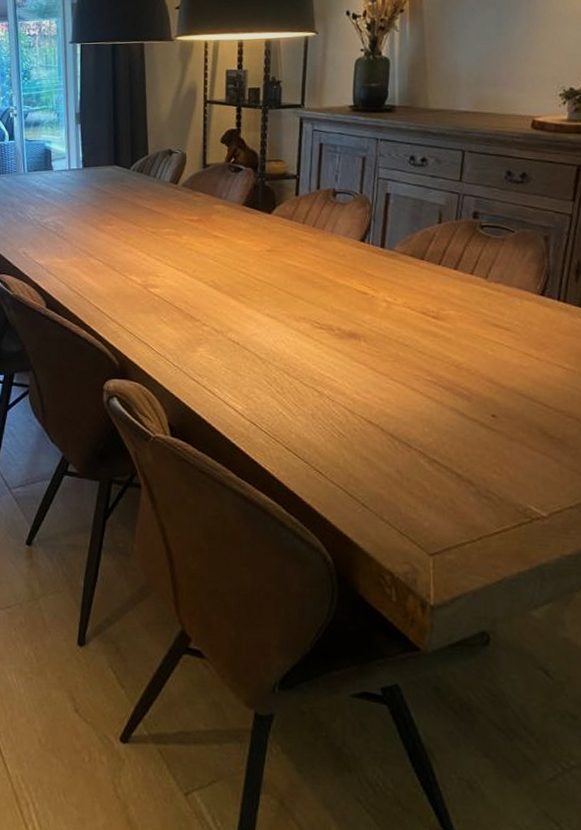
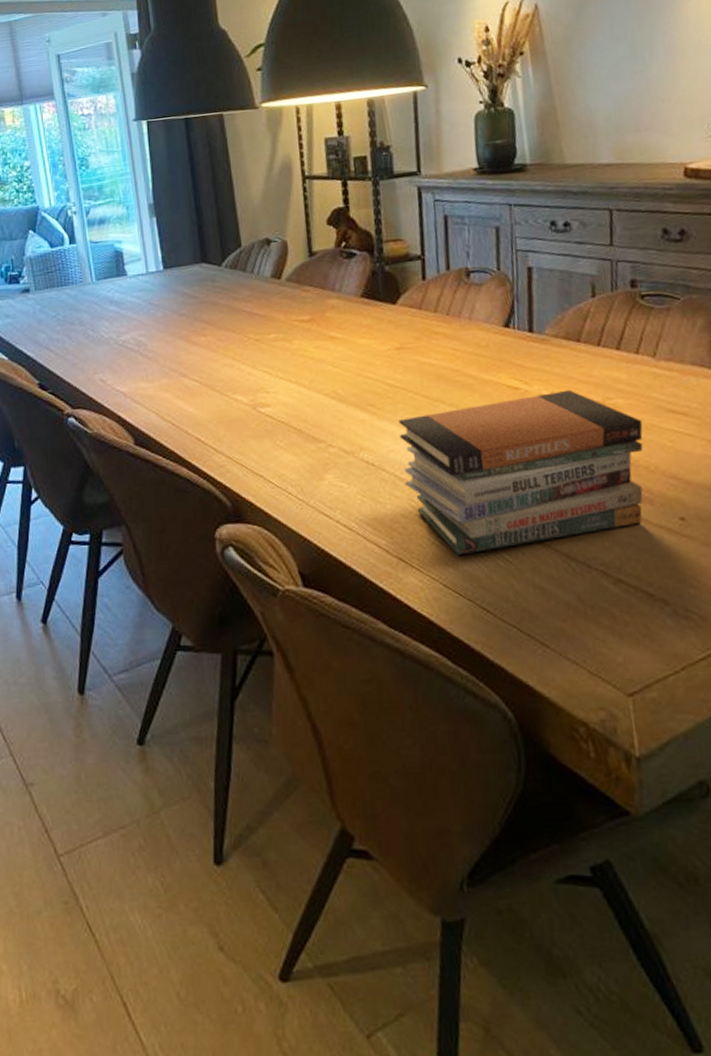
book stack: none [263,298,469,426] -> present [398,389,643,556]

